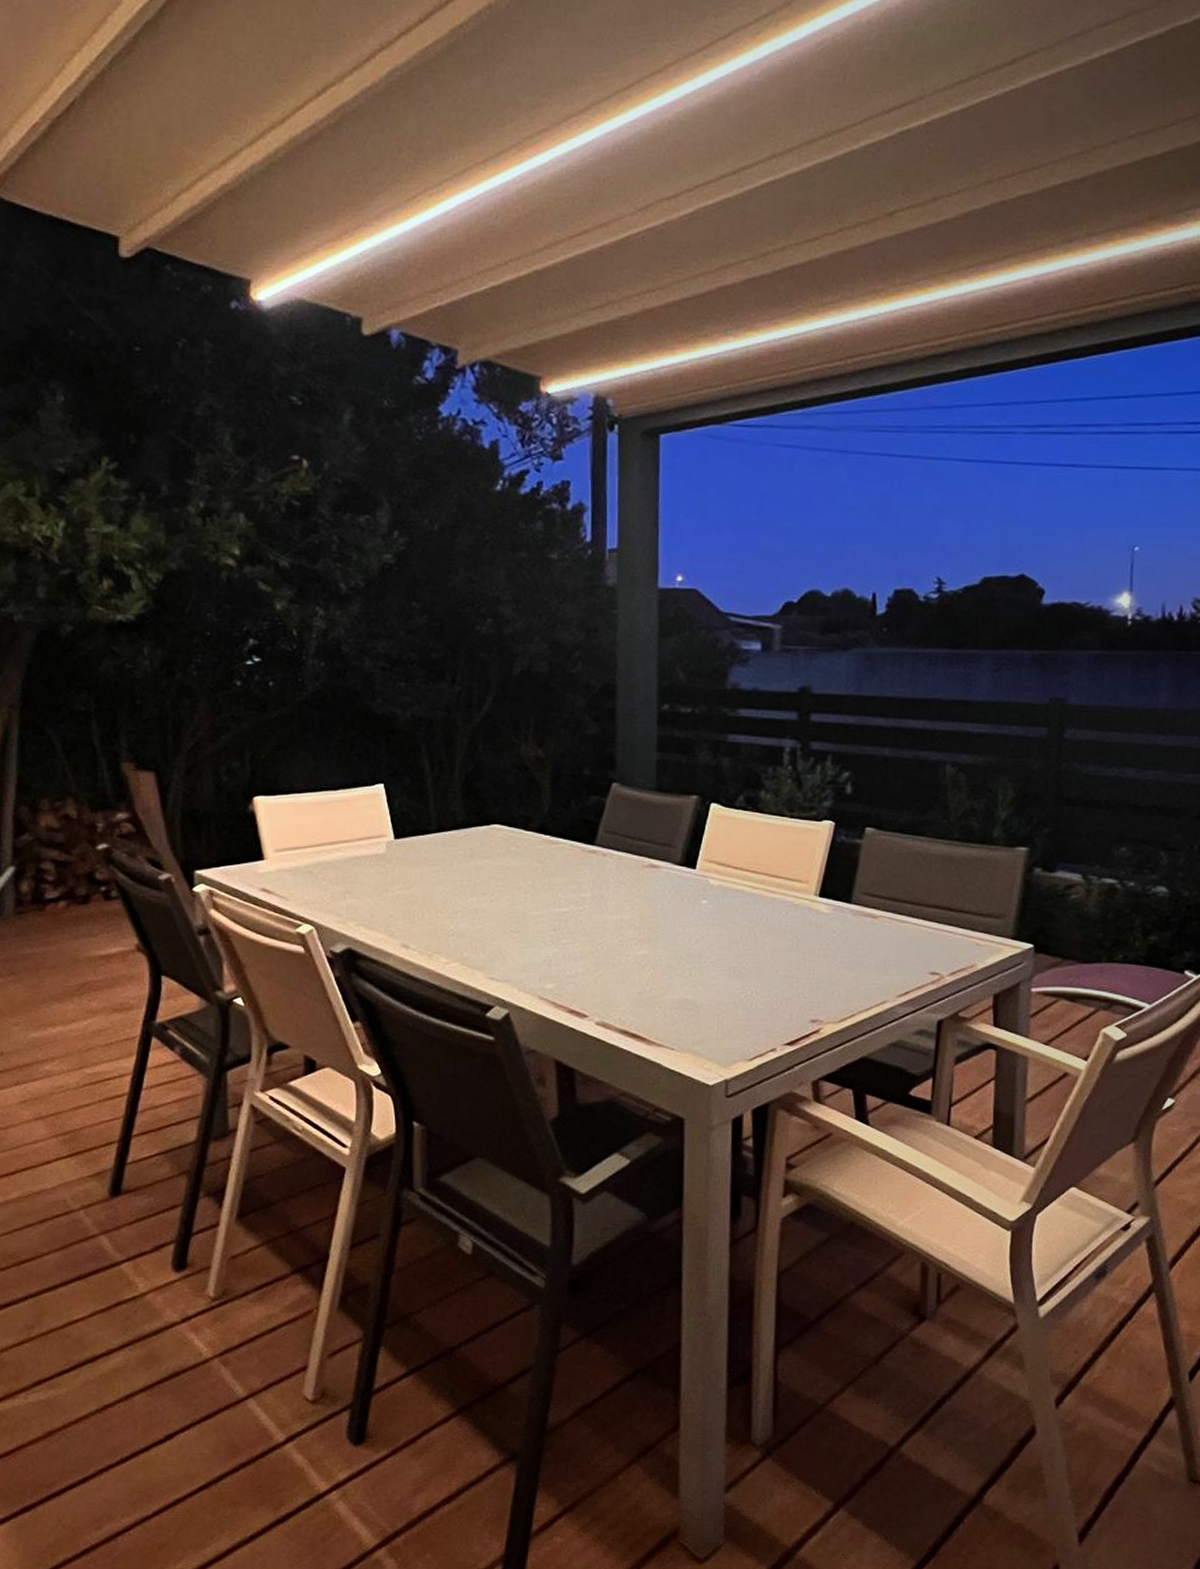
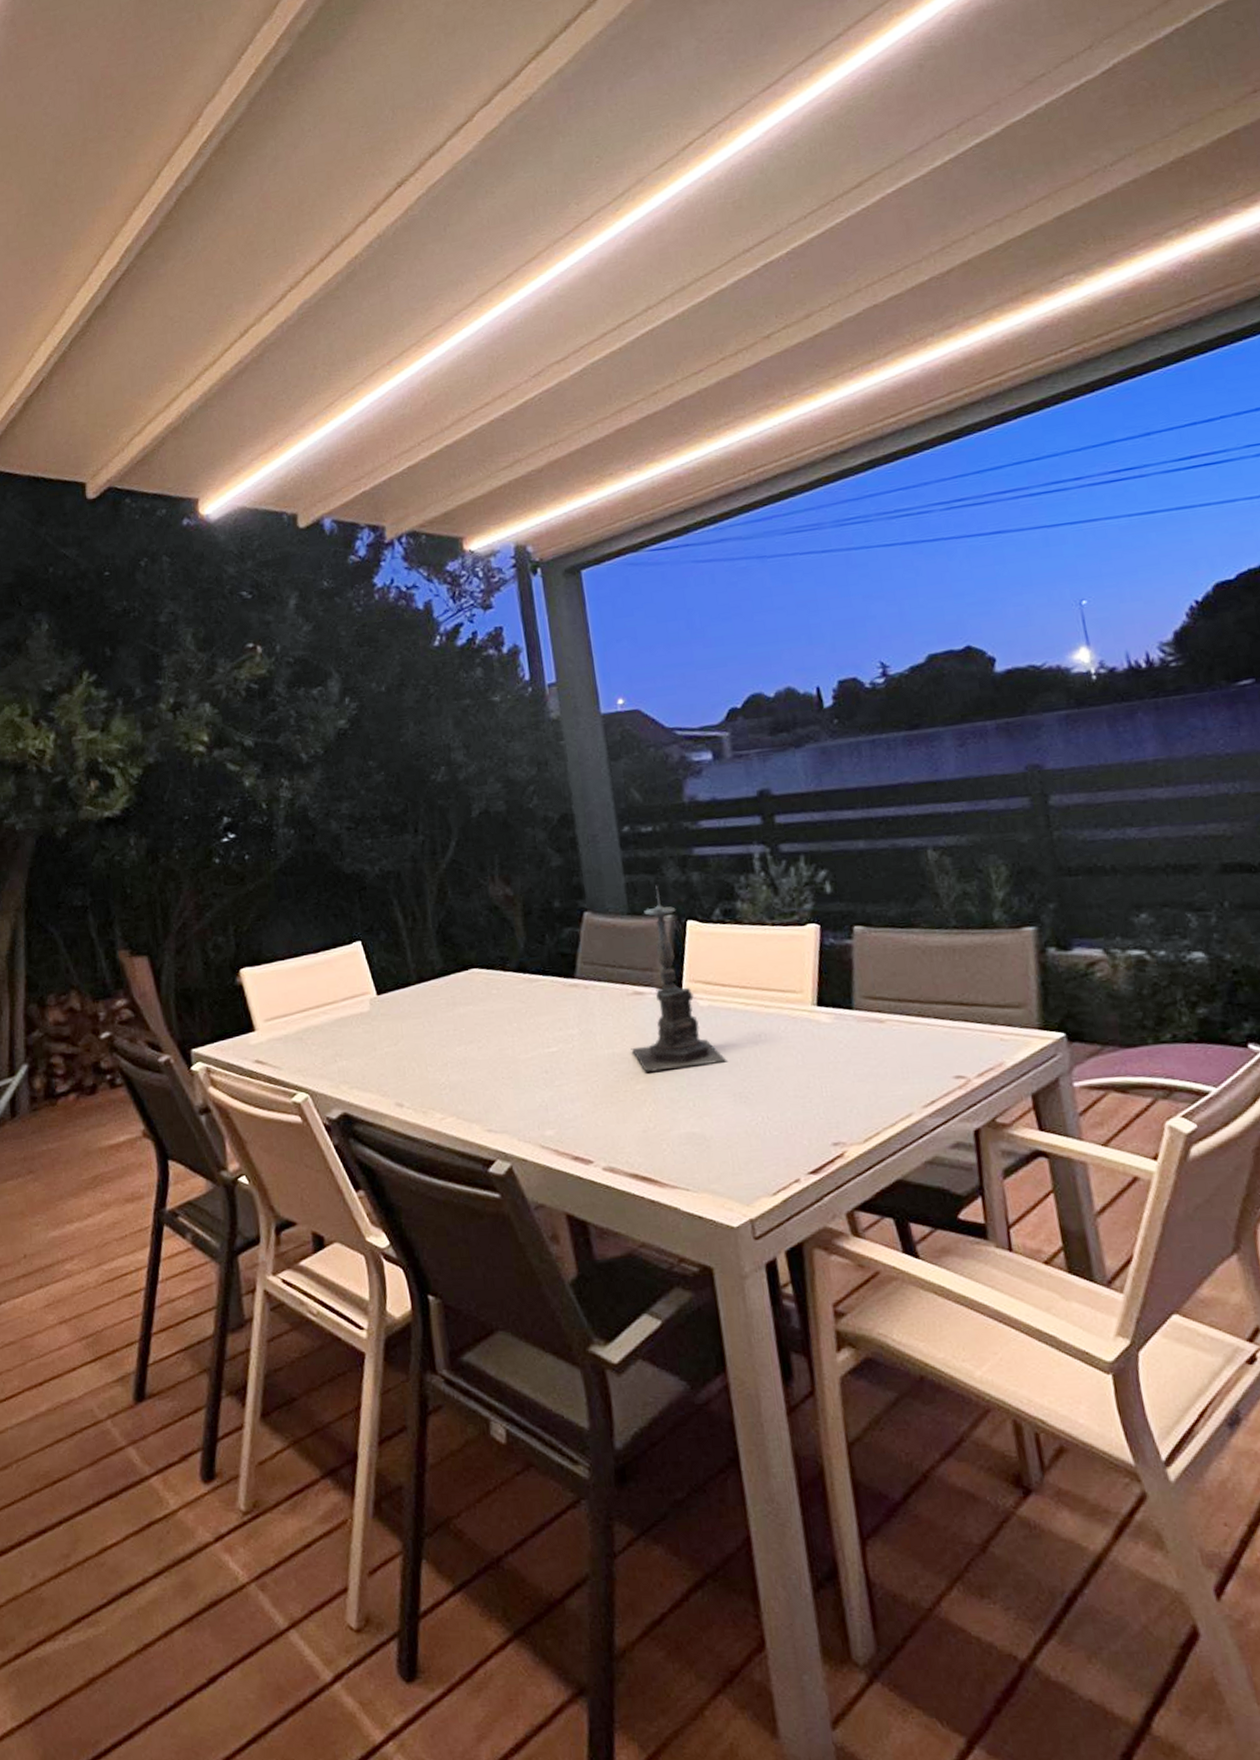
candle holder: none [639,765,728,941] -> present [631,885,727,1073]

